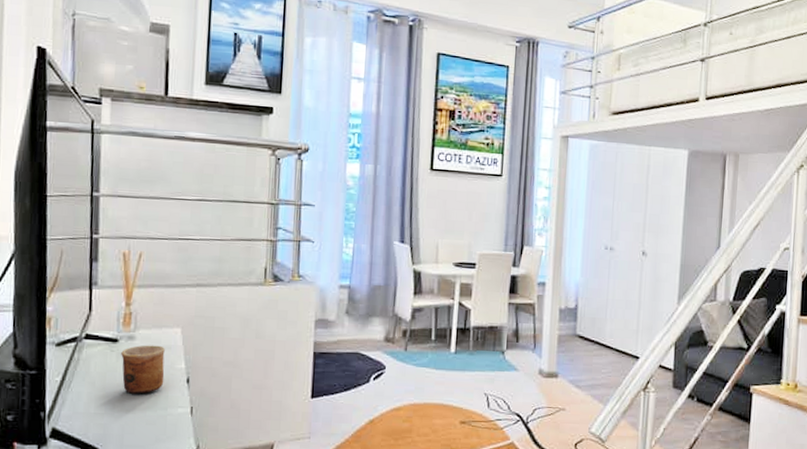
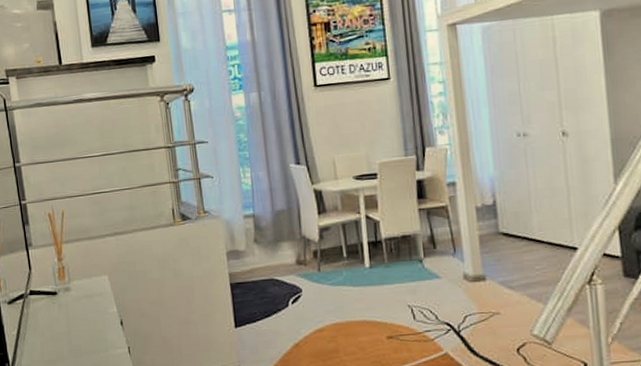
cup: present [121,345,165,394] -> none [61,293,102,340]

